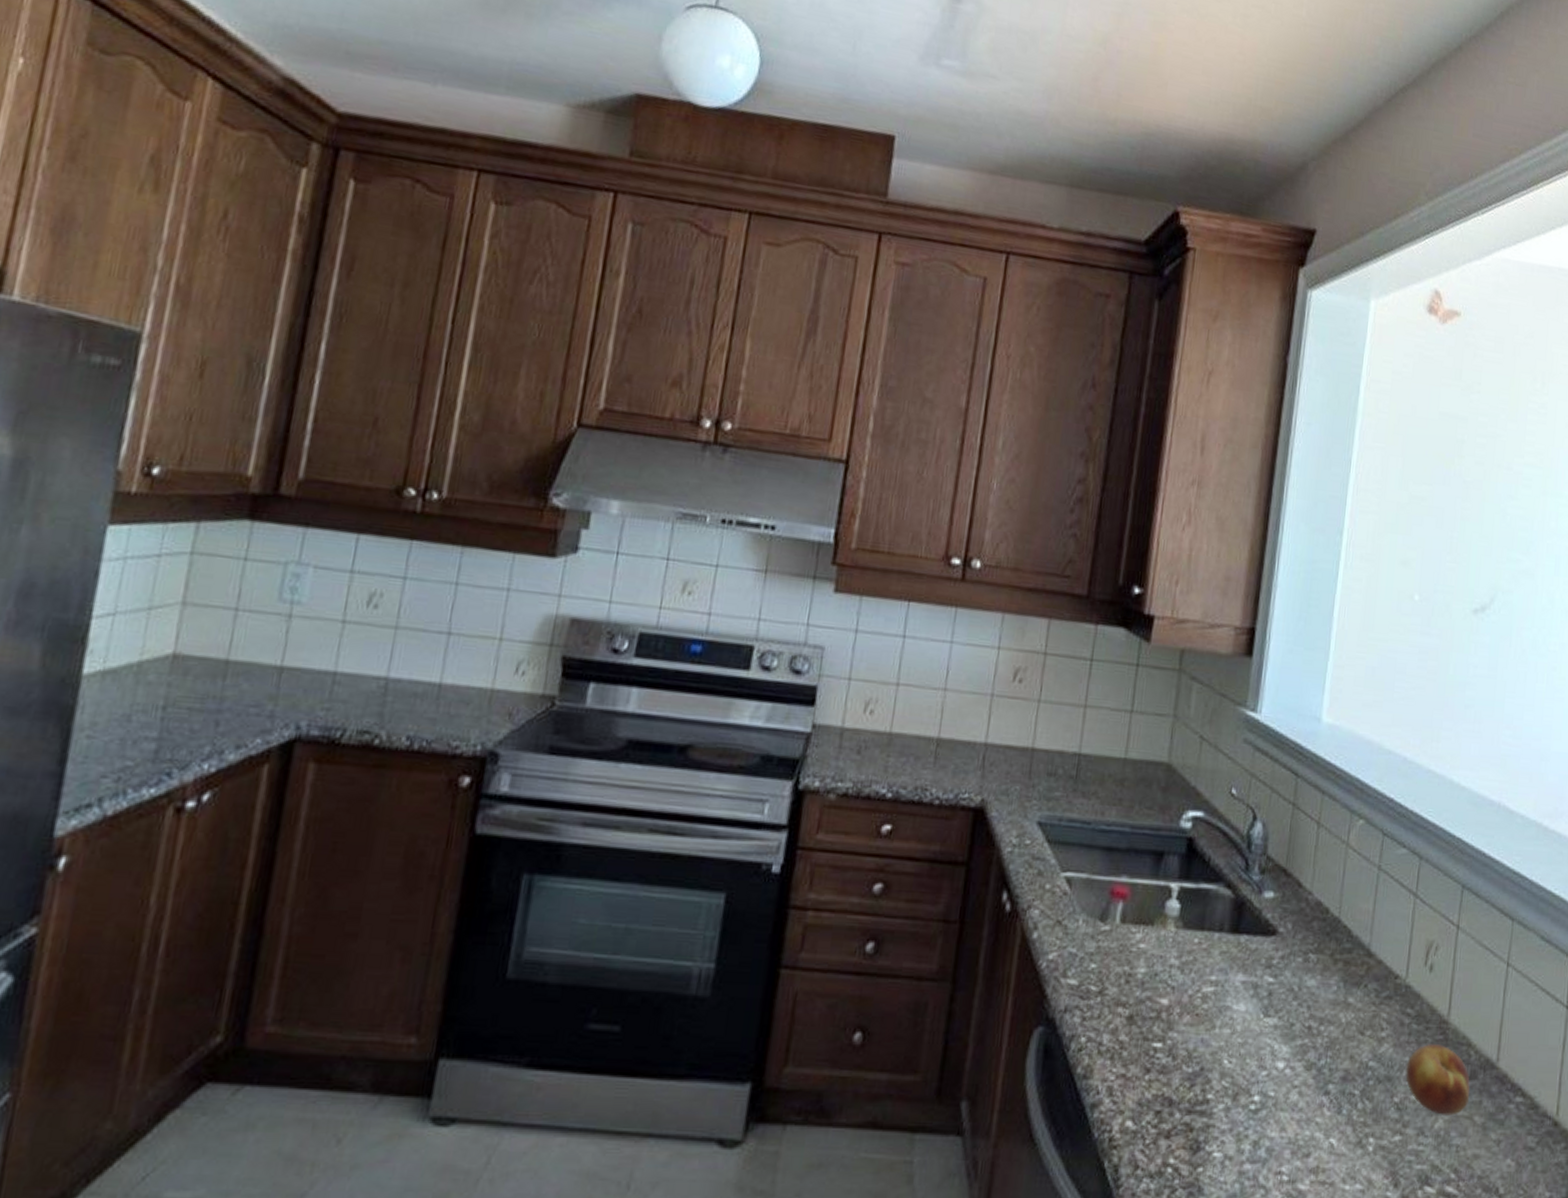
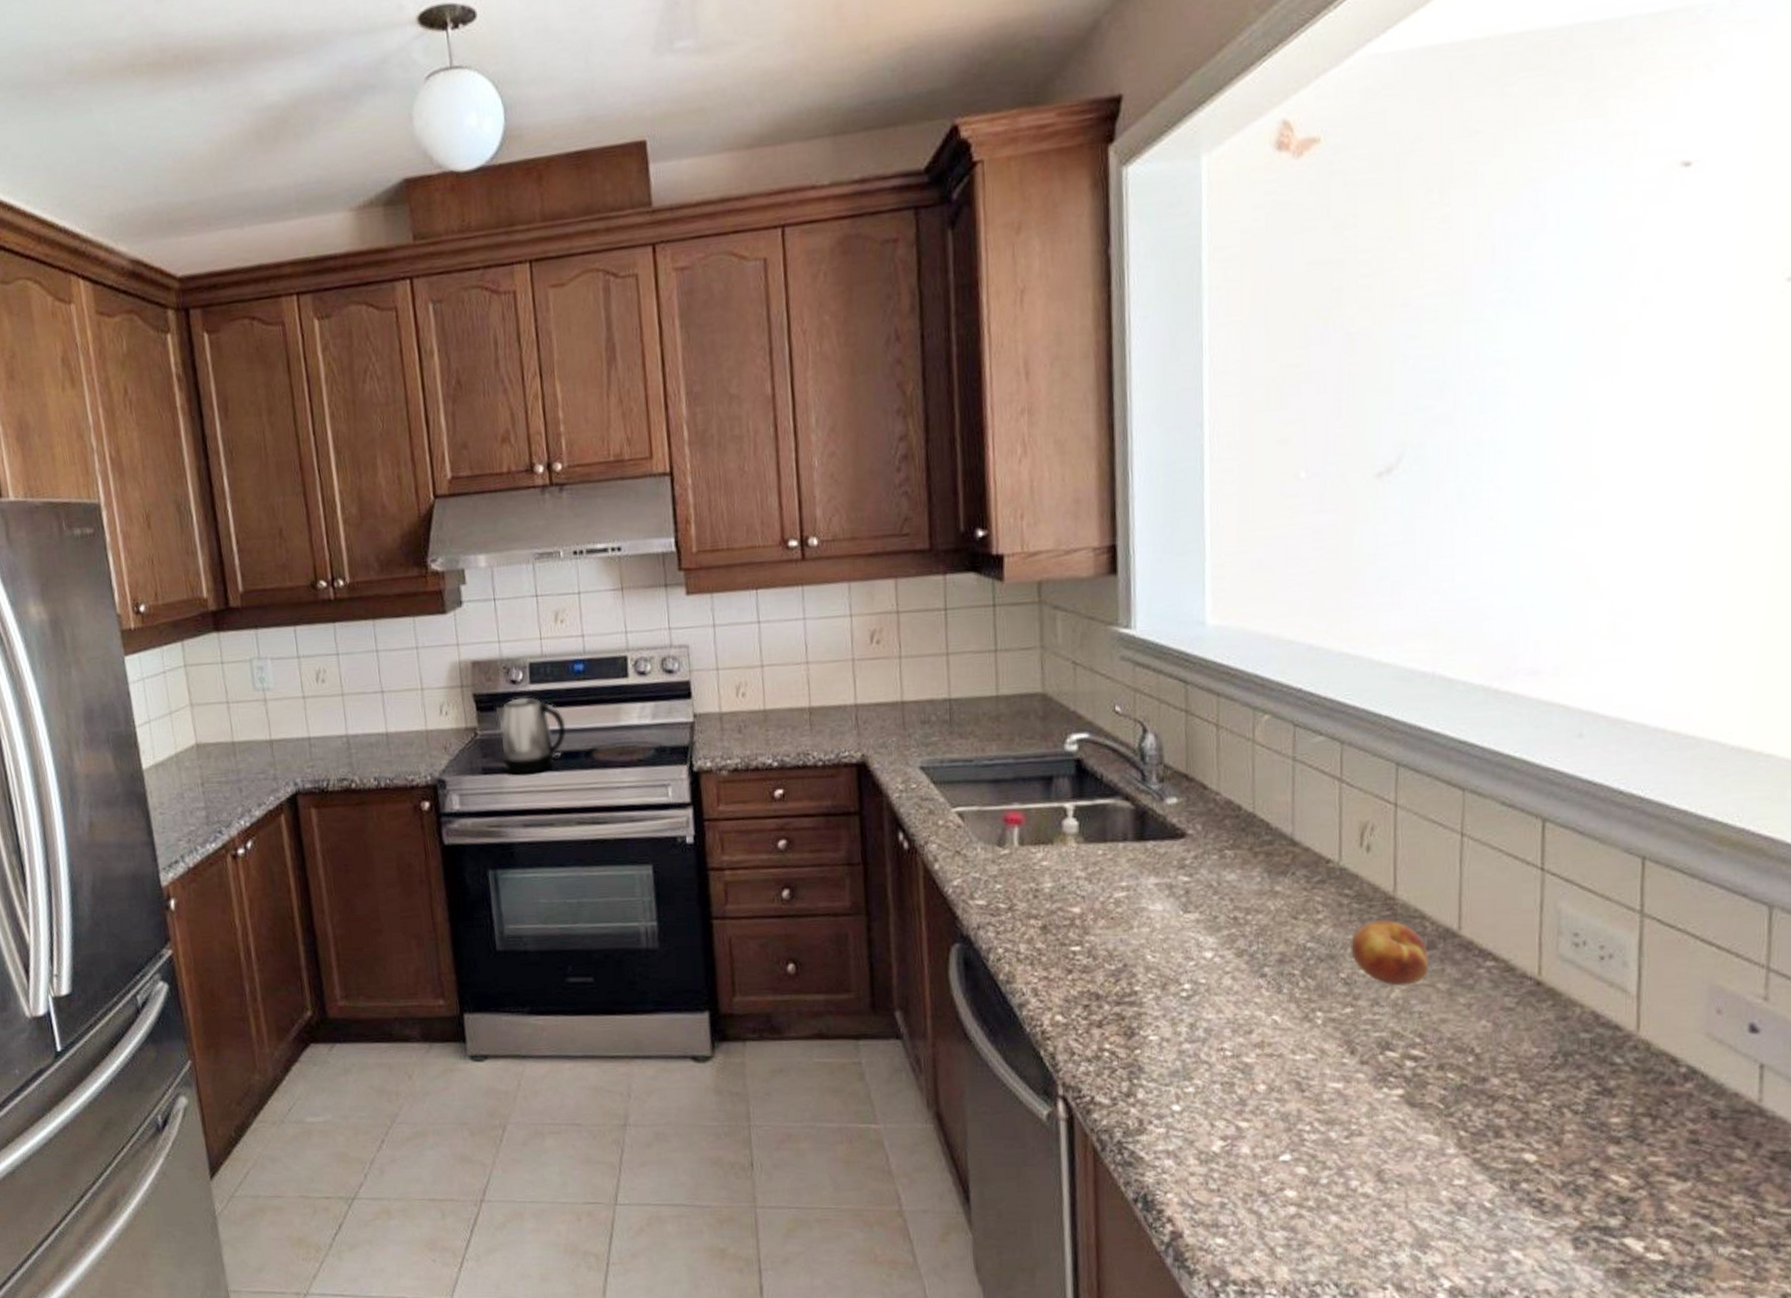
kettle: none [576,670,666,764] -> present [495,697,566,776]

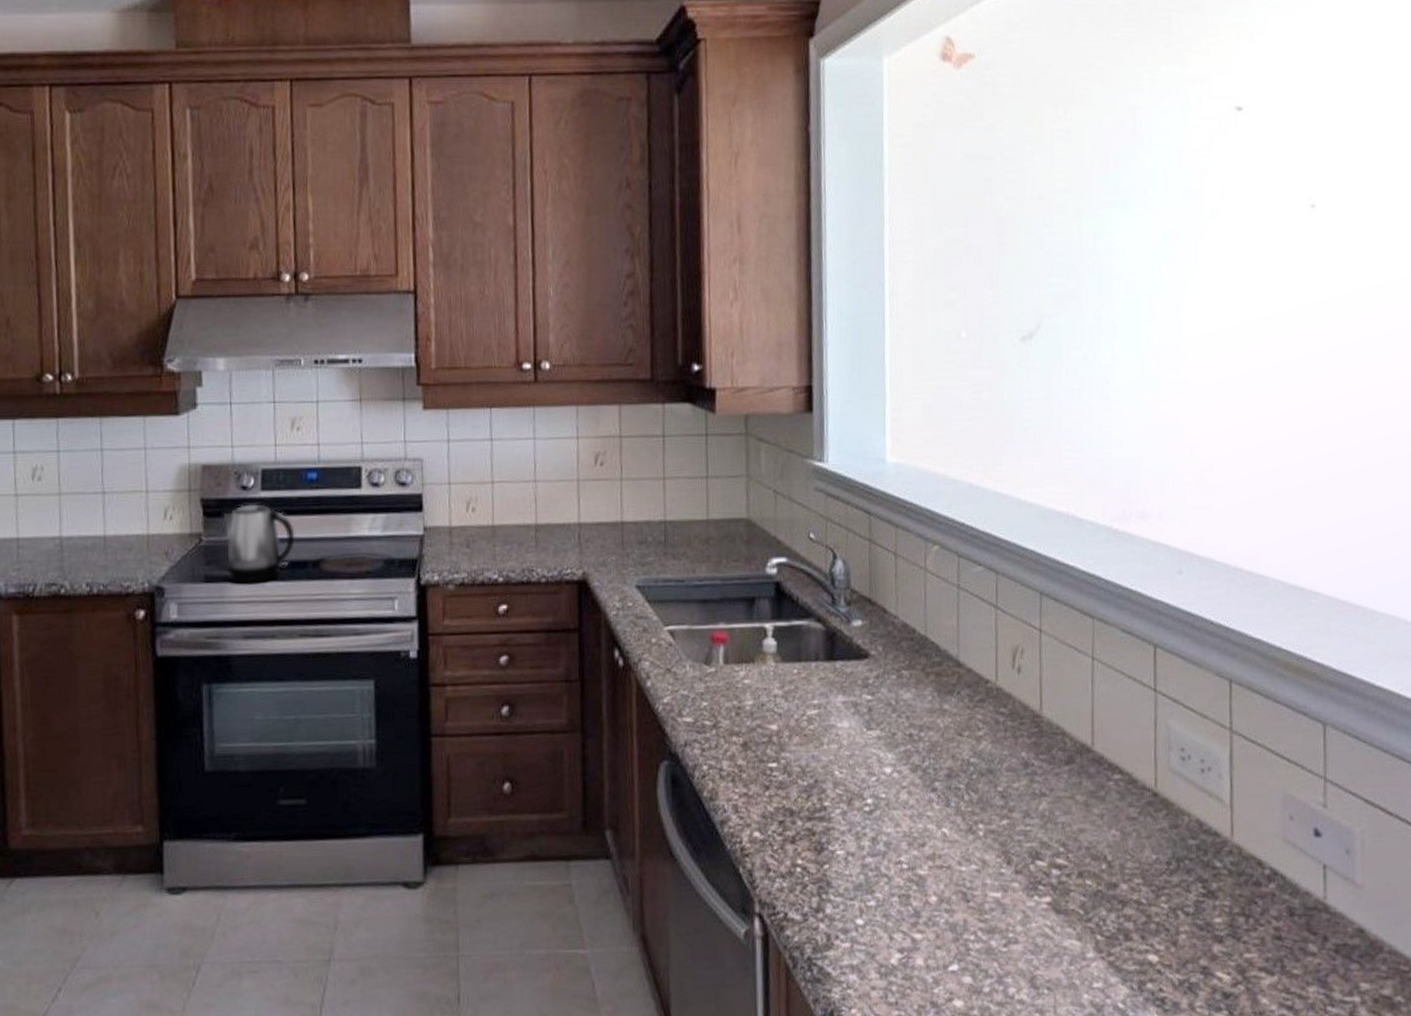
fruit: present [1351,919,1430,986] -> none [1006,735,1070,798]

